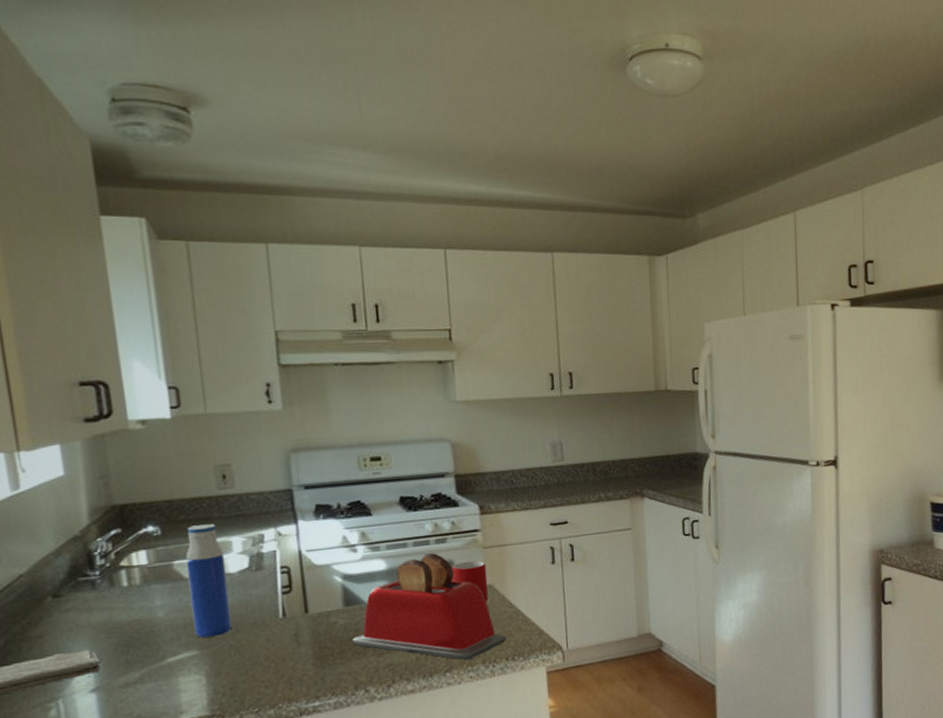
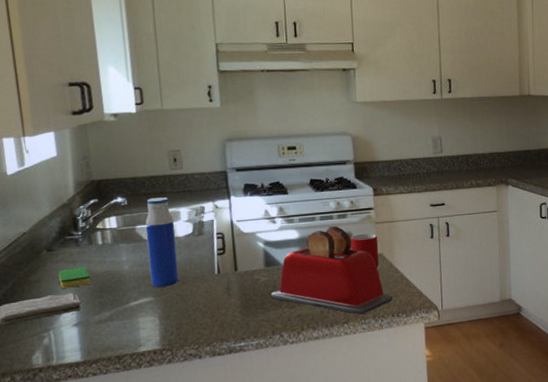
dish sponge: none [68,616,113,645] -> present [58,267,91,289]

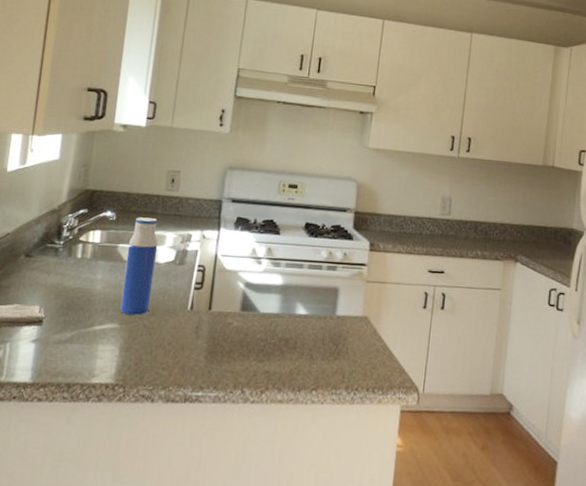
dish sponge: present [58,267,91,289] -> none [29,278,61,300]
toaster: present [270,226,394,315] -> none [240,277,372,383]
mug: present [350,233,379,268] -> none [334,290,366,332]

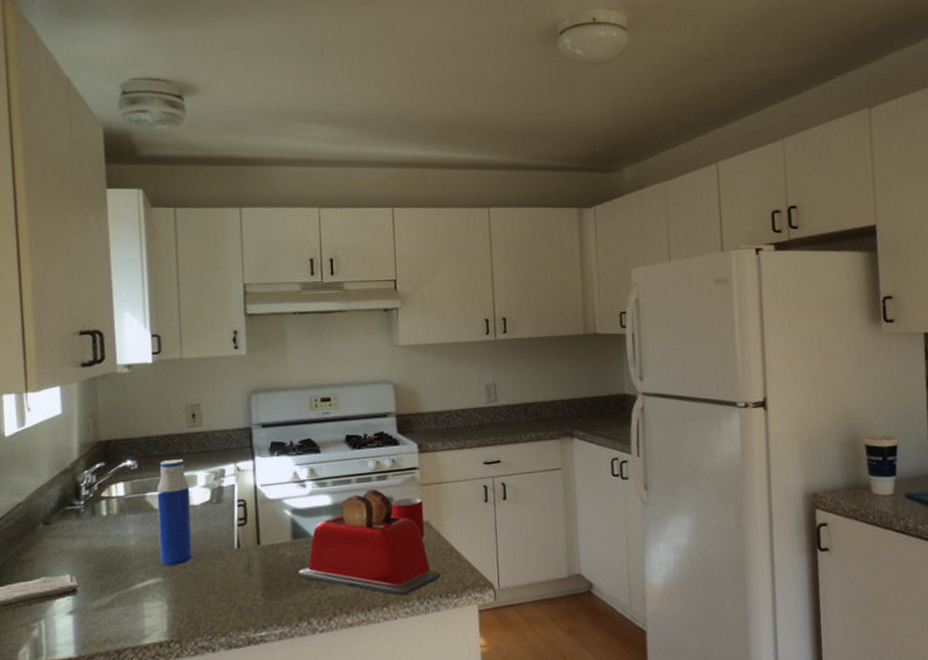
toaster: none [240,277,372,383] -> present [298,489,442,596]
mug: none [334,290,366,332] -> present [391,497,425,539]

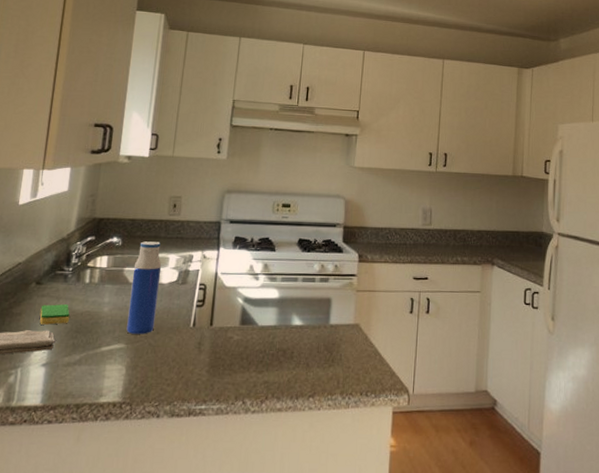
dish sponge: none [54,543,91,569] -> present [39,304,70,325]
toaster: present [298,489,442,596] -> none [240,289,364,389]
mug: present [391,497,425,539] -> none [327,300,357,339]

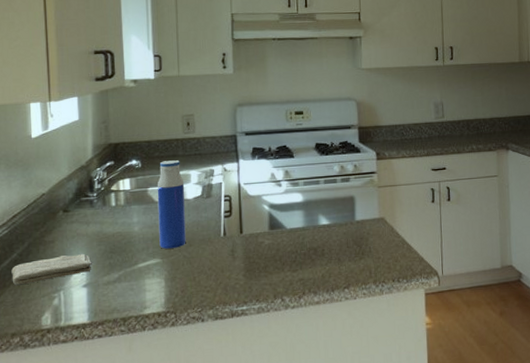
dish sponge: present [39,304,70,325] -> none [72,228,102,249]

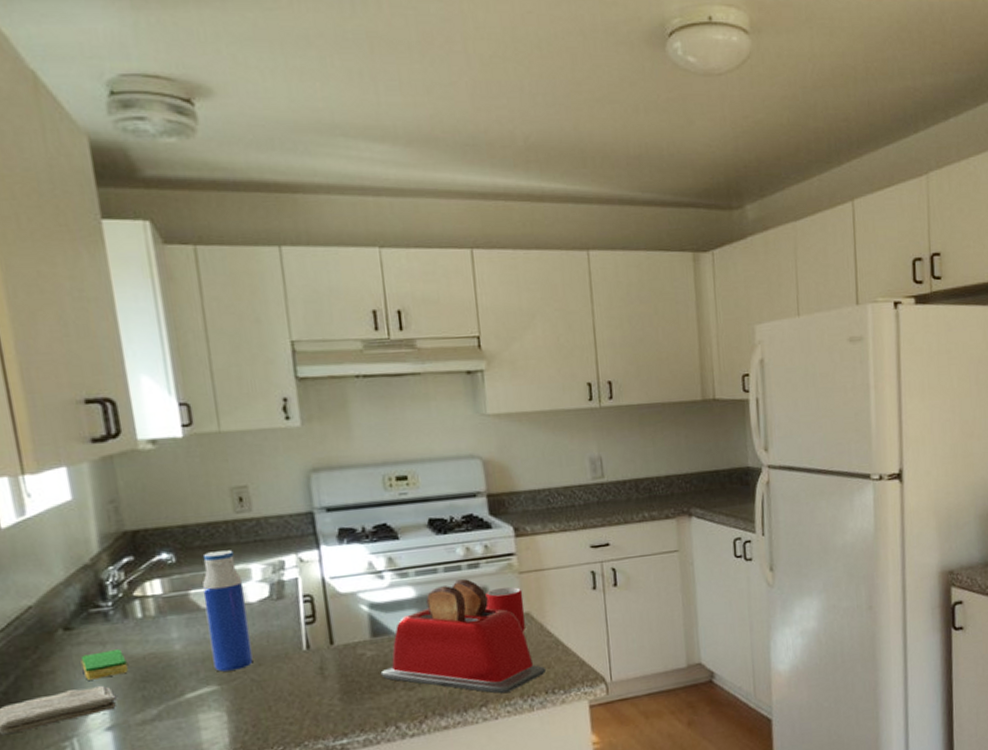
dish sponge: none [72,228,102,249] -> present [80,649,128,680]
toaster: none [274,190,394,279] -> present [380,579,547,694]
mug: none [352,197,381,232] -> present [485,586,526,632]

